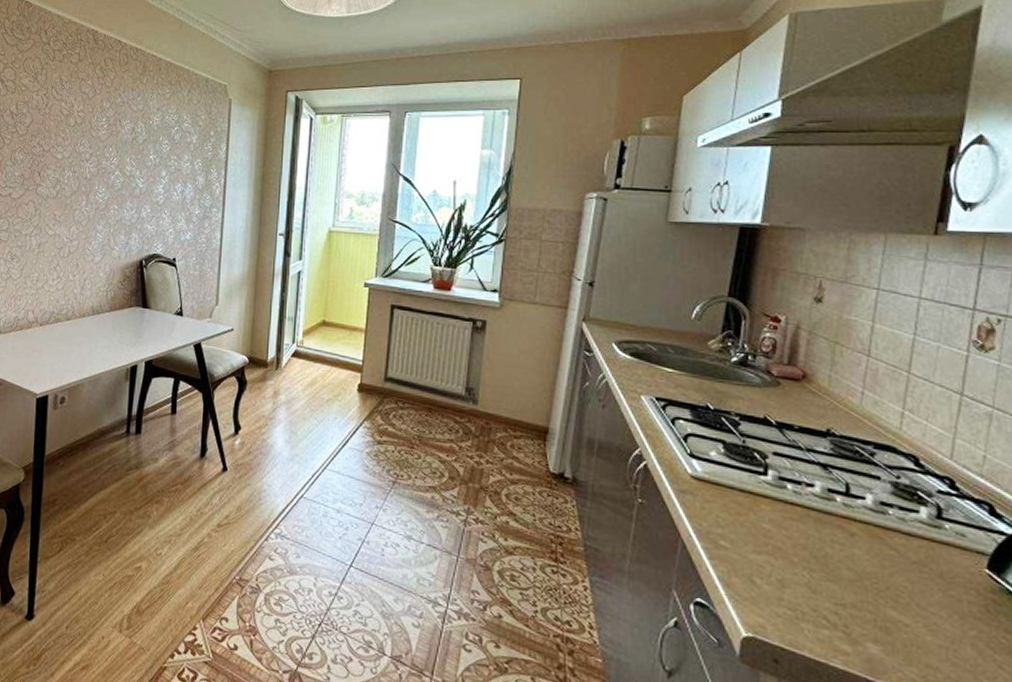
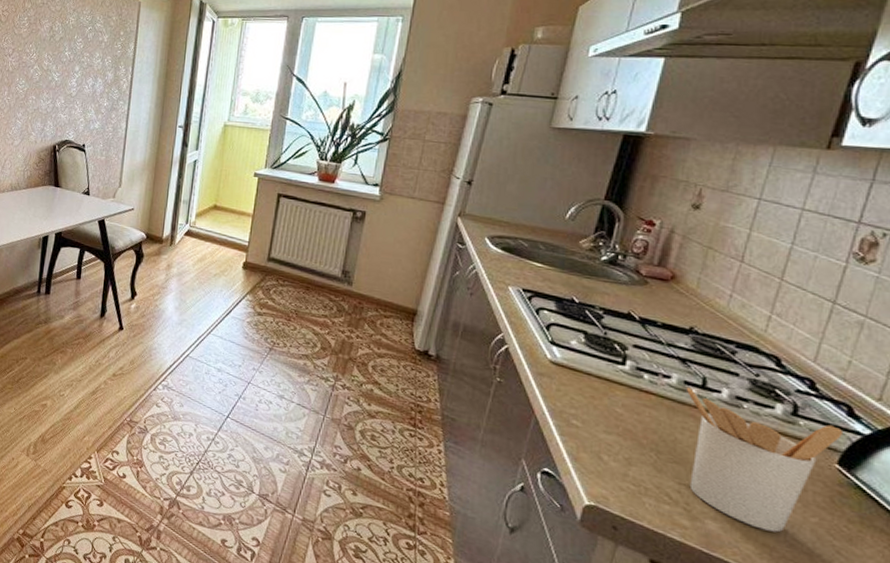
utensil holder: none [832,495,988,651] -> present [687,387,842,532]

